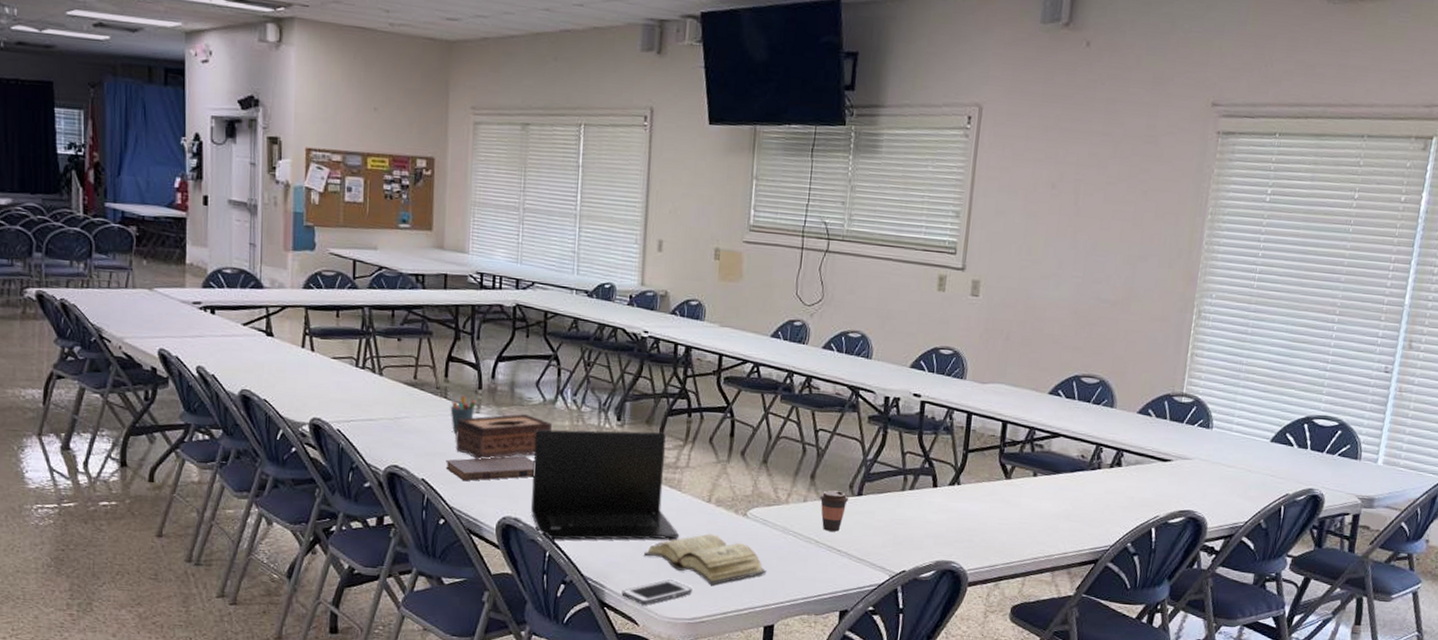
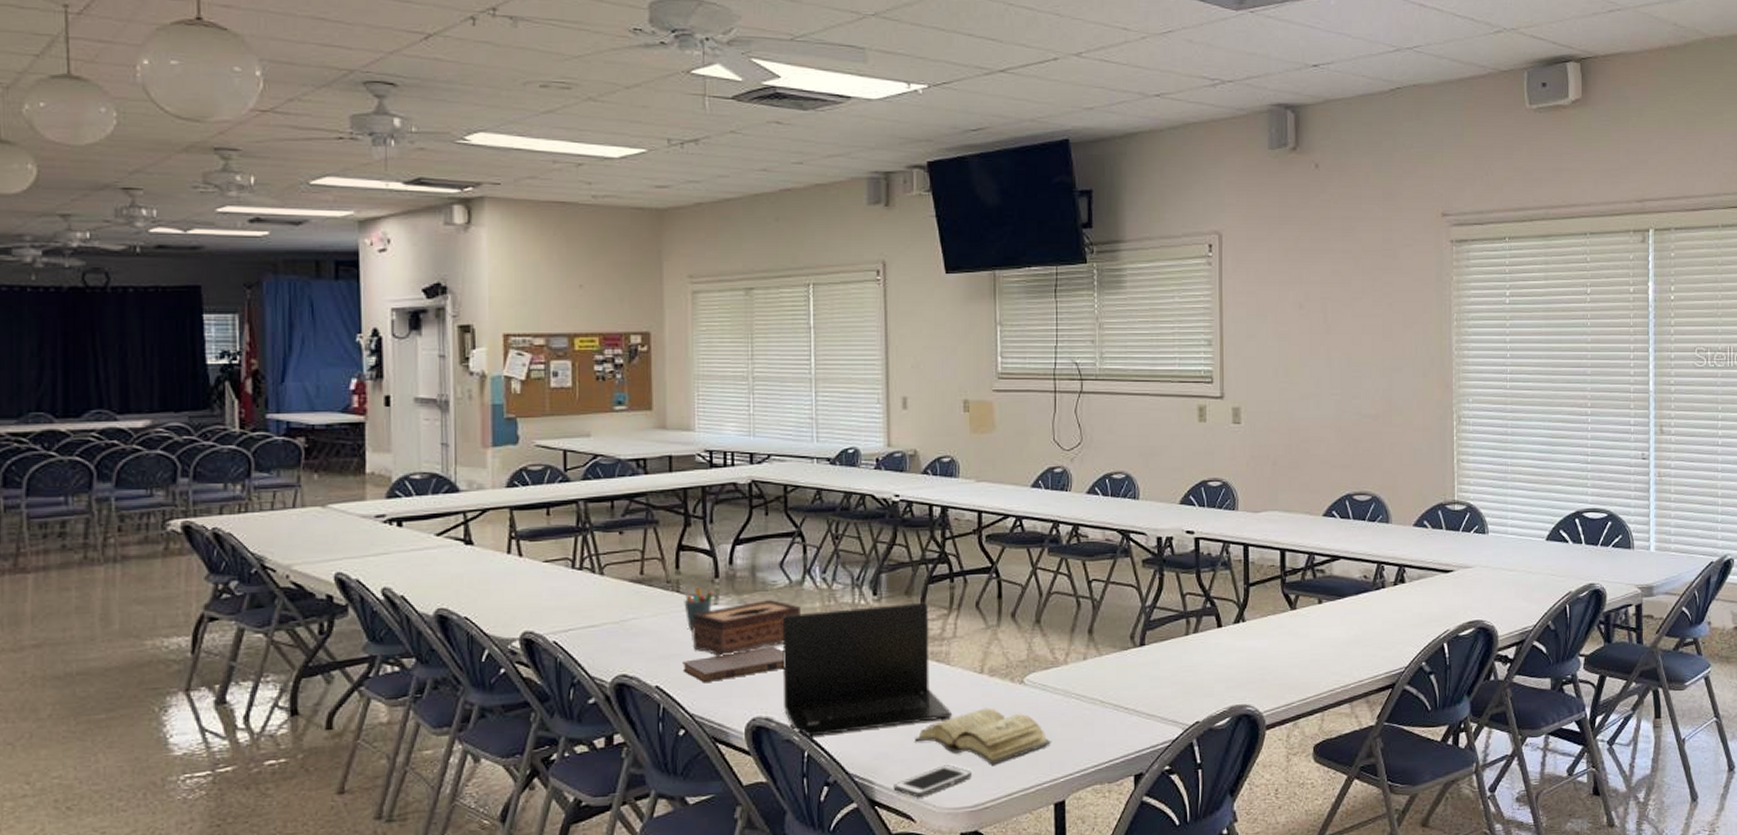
coffee cup: present [819,490,849,532] -> none [1100,644,1132,689]

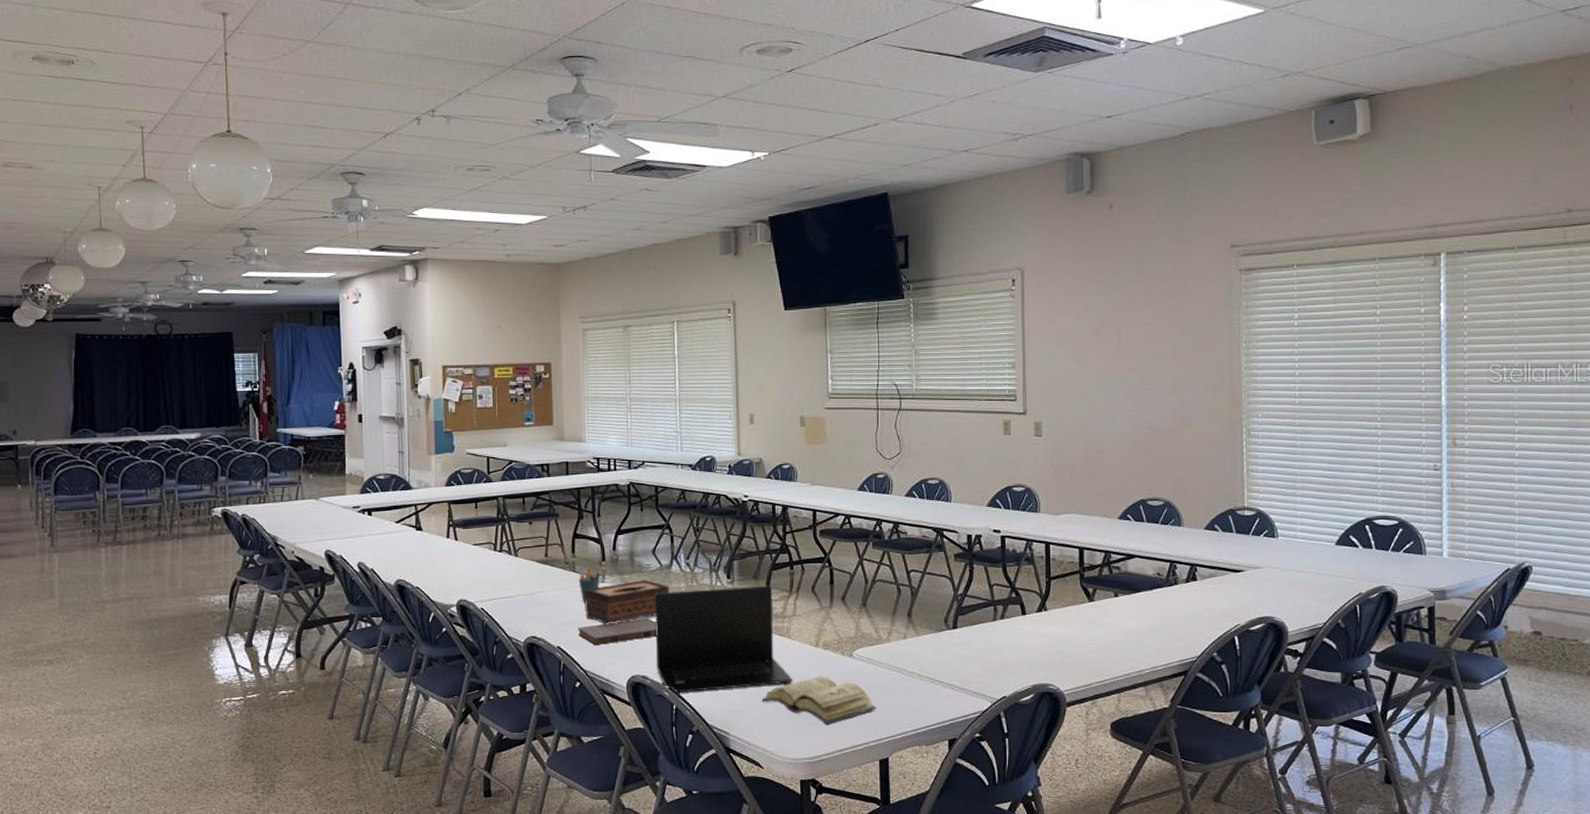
cell phone: present [893,765,972,798] -> none [745,722,809,748]

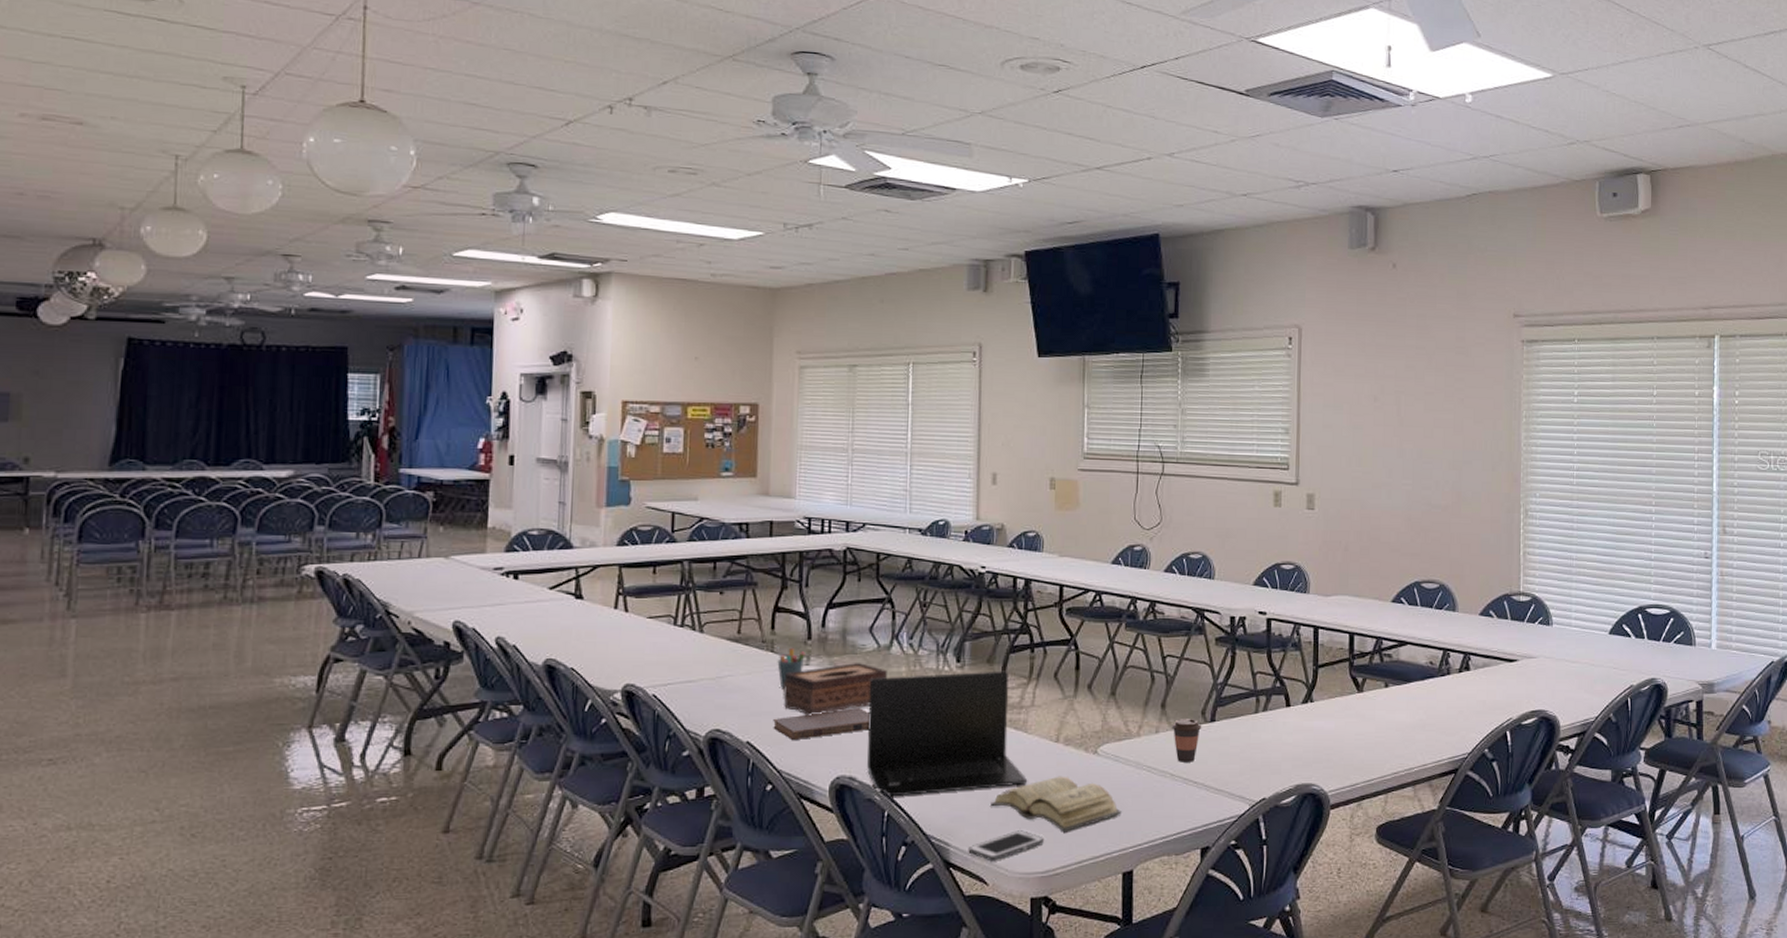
cell phone: none [745,722,809,748] -> present [968,830,1044,862]
coffee cup: none [918,626,945,664] -> present [1172,719,1202,762]

